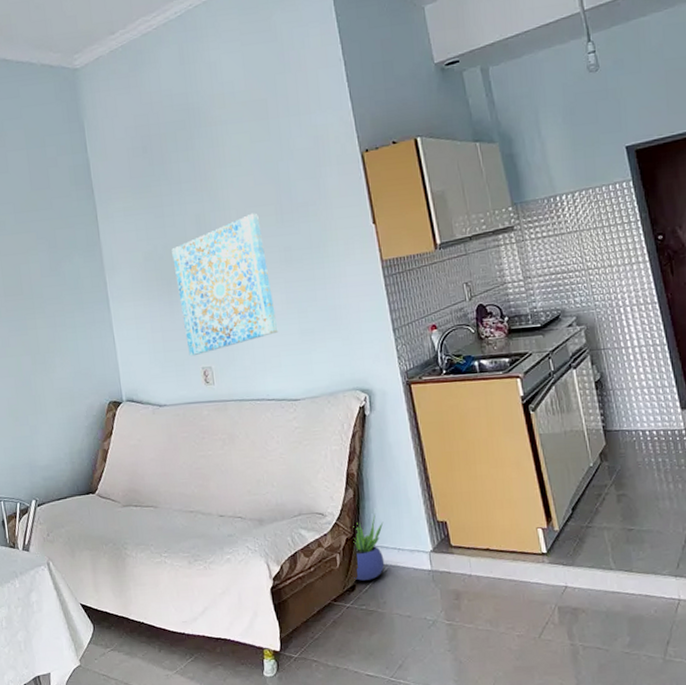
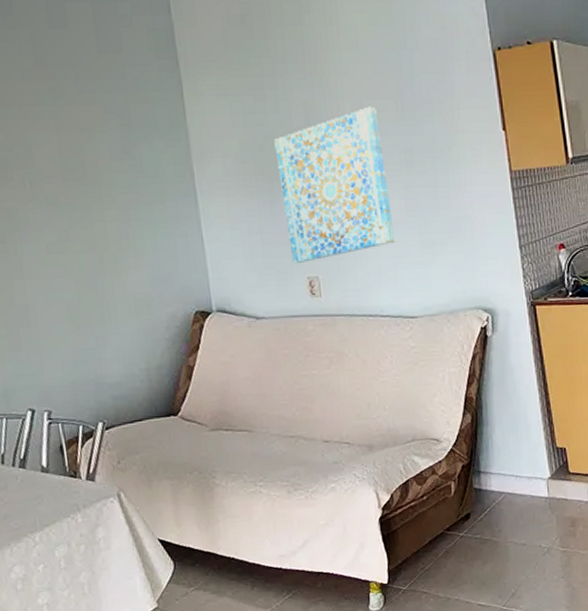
potted plant: present [353,513,385,581] -> none [469,439,502,509]

